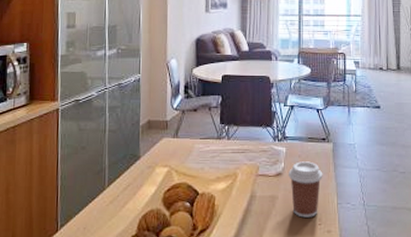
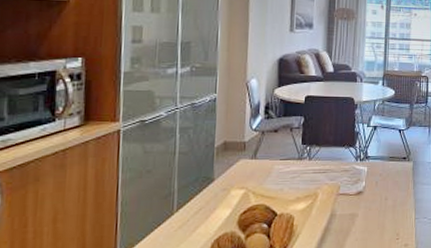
coffee cup: present [289,161,323,218] -> none [369,180,403,233]

